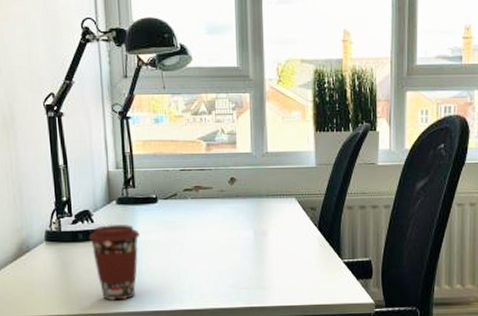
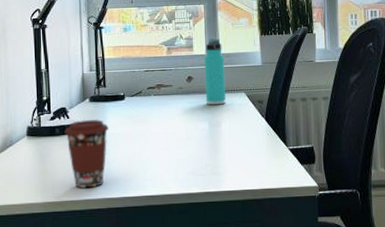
thermos bottle: none [249,134,275,212] -> present [204,38,227,105]

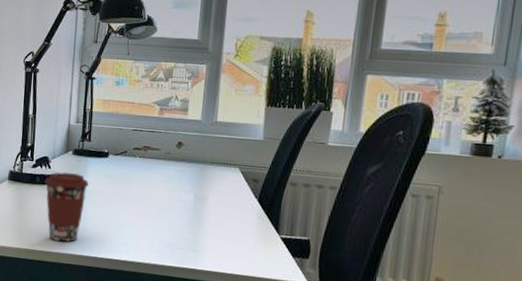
thermos bottle: present [204,38,227,105] -> none [194,103,221,178]

